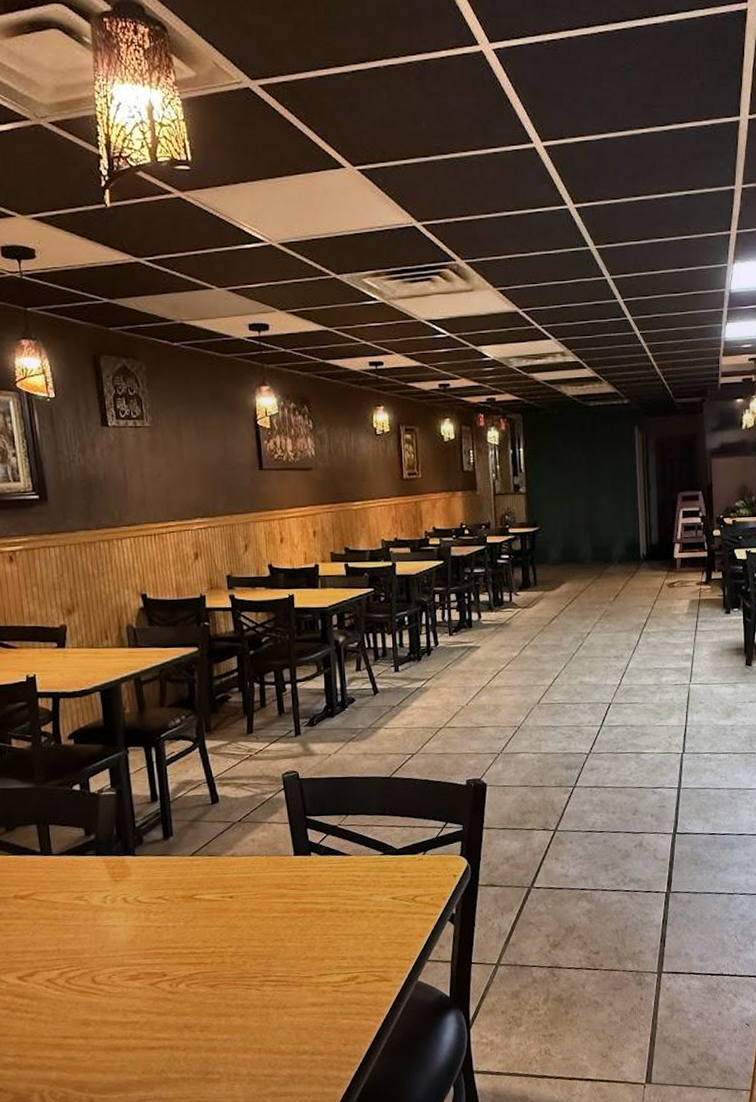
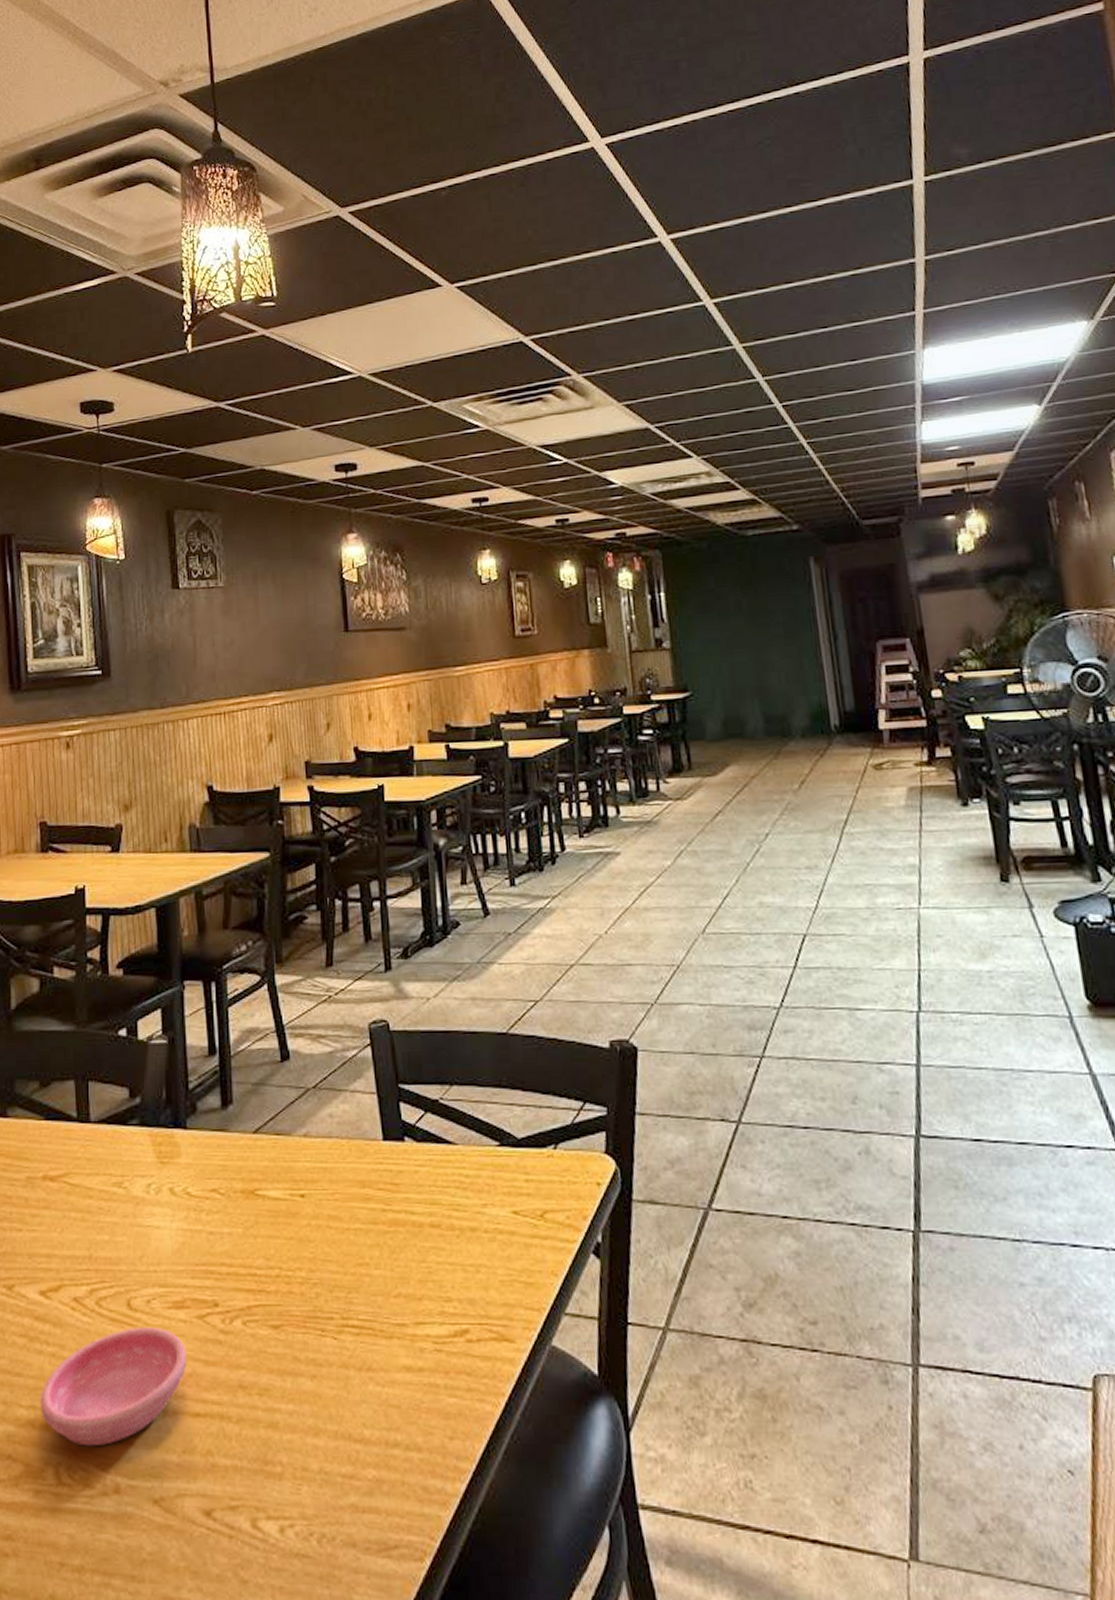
saucer: none [23,994,143,1077] -> present [40,1327,187,1447]

